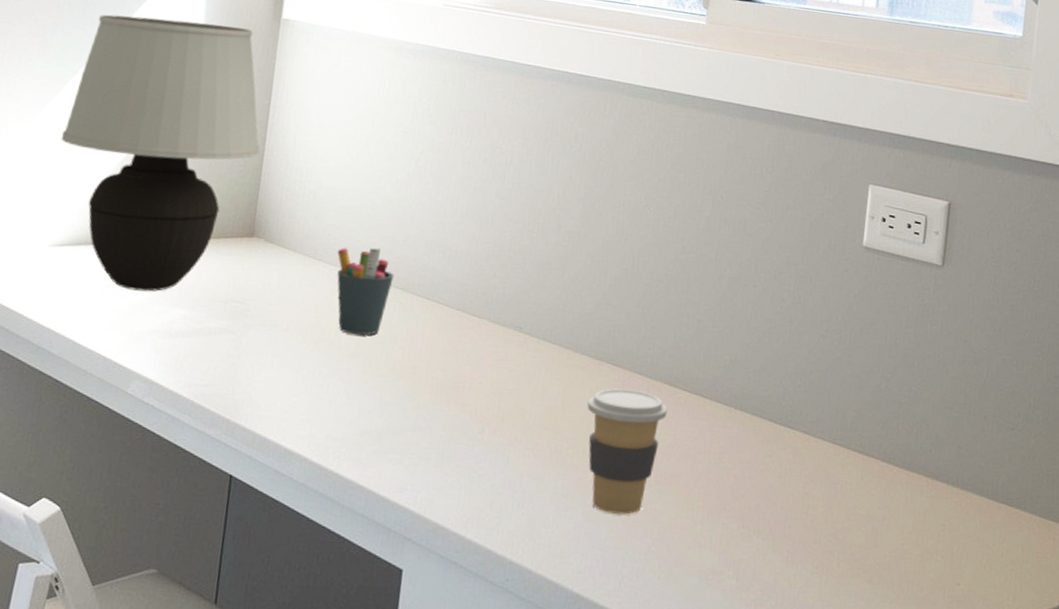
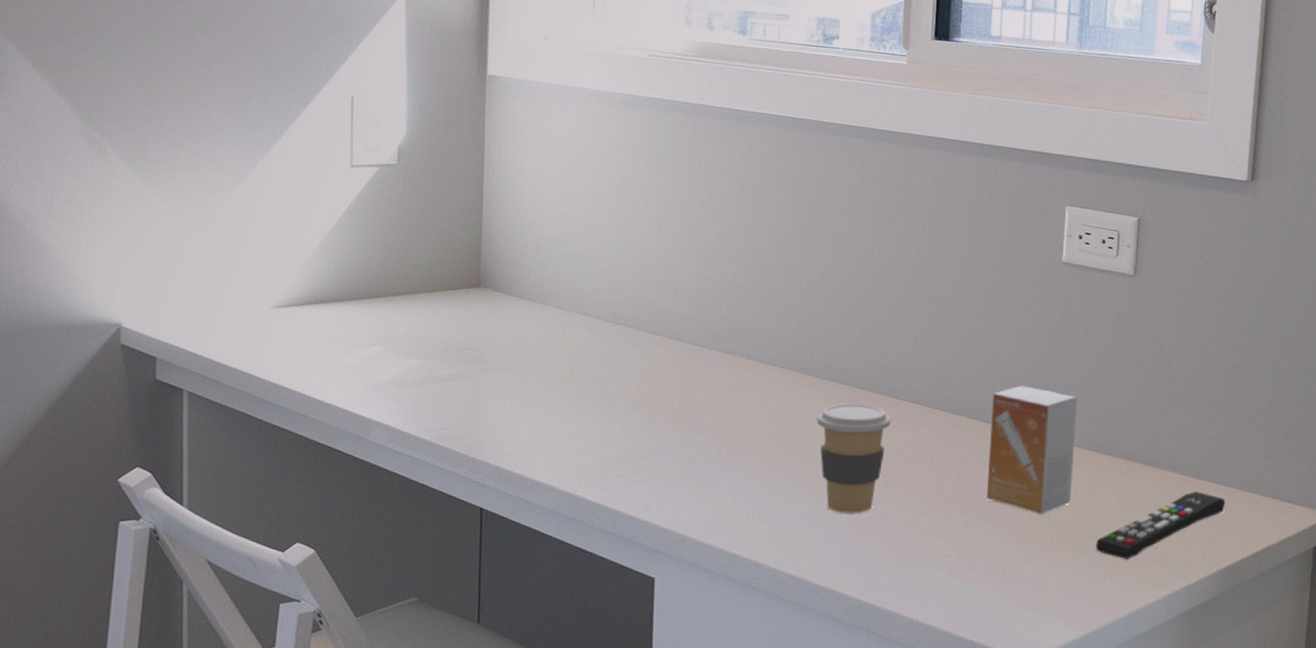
table lamp: present [60,14,260,292] -> none [271,78,478,345]
pen holder: present [337,247,394,335] -> none [565,290,623,372]
small box: none [768,382,874,533] -> present [987,386,1077,515]
remote control: none [888,520,1041,595] -> present [1095,492,1226,559]

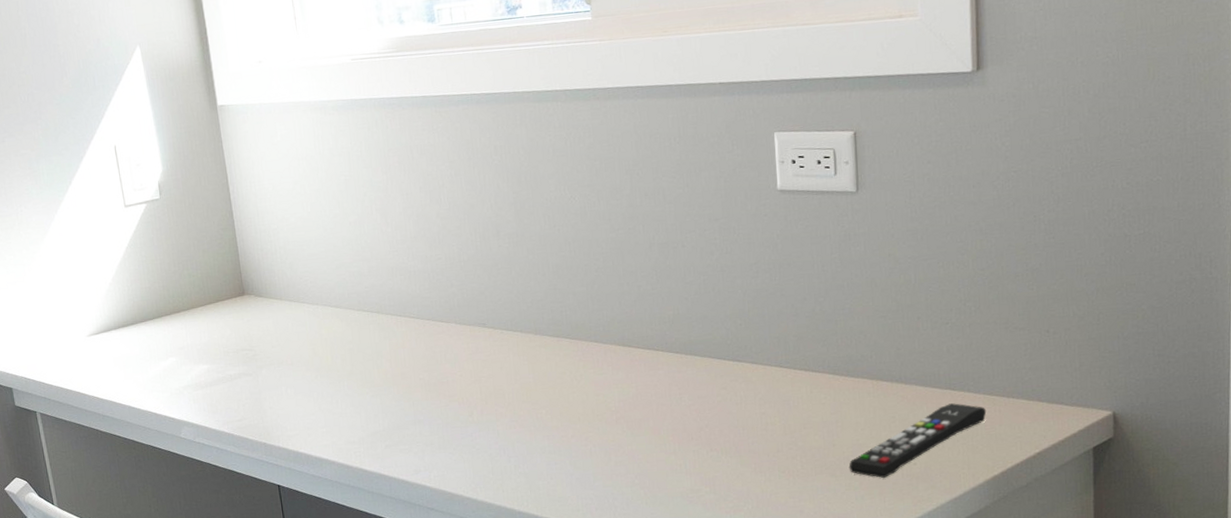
coffee cup: present [816,404,892,513] -> none [555,356,627,460]
small box: present [987,386,1077,515] -> none [723,319,818,442]

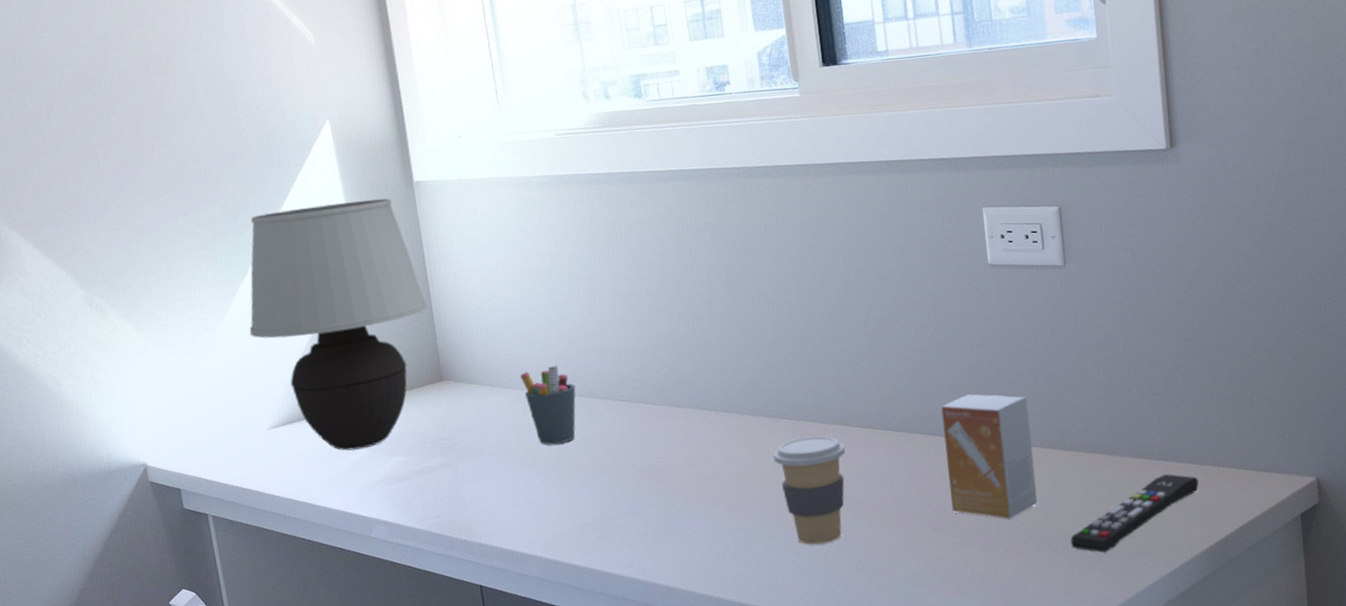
table lamp: none [69,121,230,358] -> present [249,198,427,451]
pen holder: none [315,282,368,358] -> present [519,365,576,445]
coffee cup: none [555,356,627,460] -> present [773,436,846,545]
small box: none [723,319,818,442] -> present [941,394,1038,520]

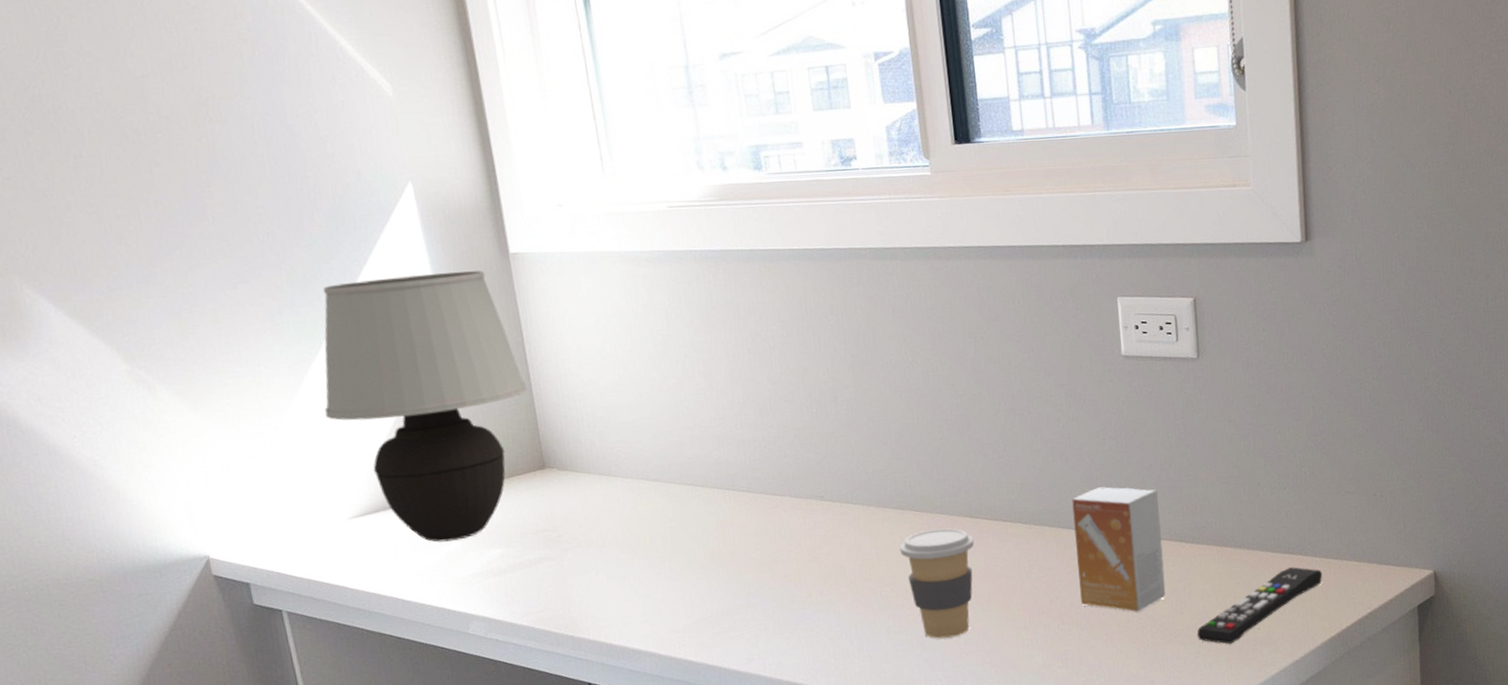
pen holder: present [519,365,576,445] -> none [630,453,691,537]

